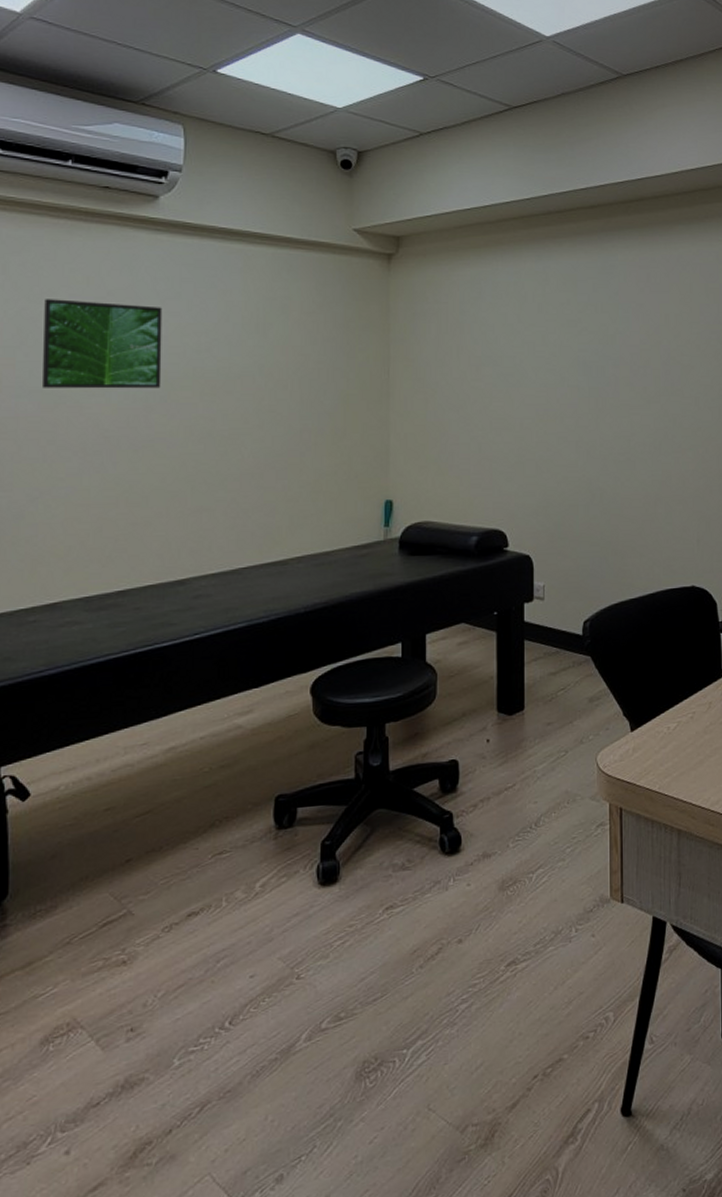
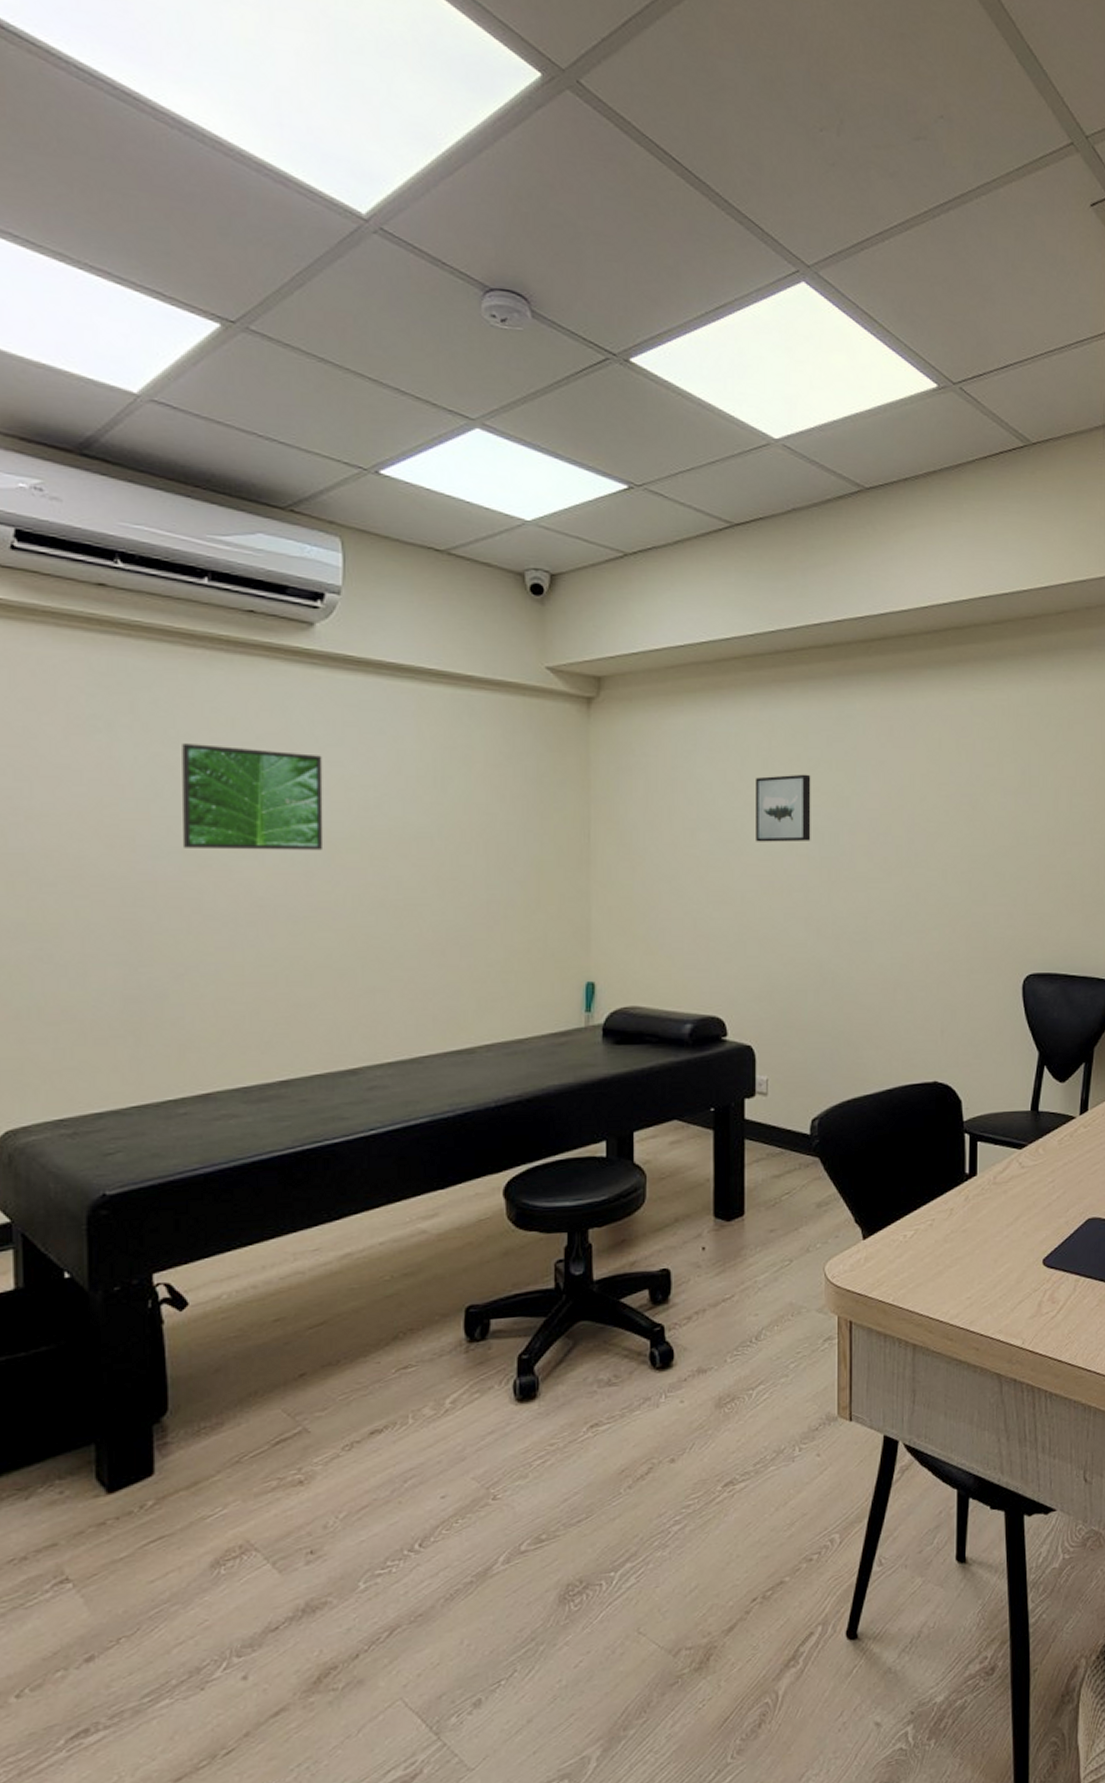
wall art: none [532,316,580,376] -> present [756,774,811,842]

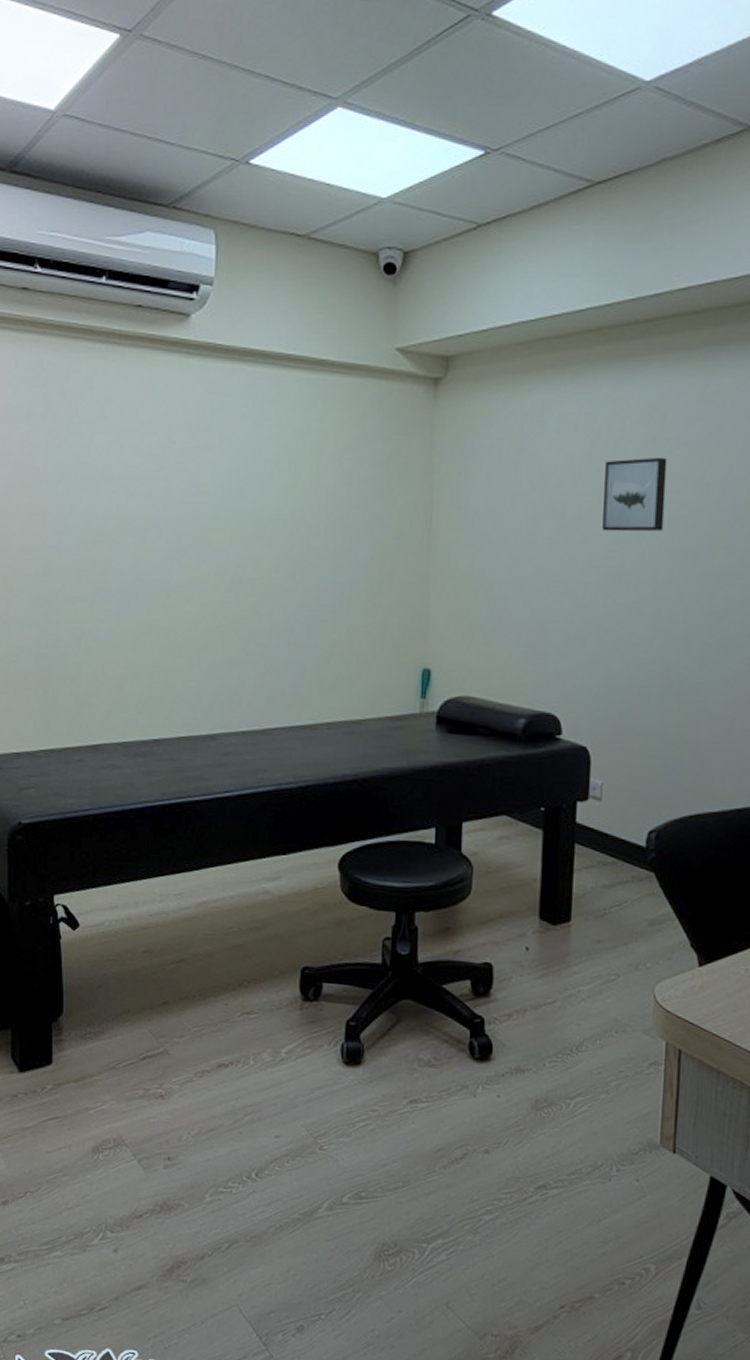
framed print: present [182,743,324,851] -> none [81,430,194,530]

